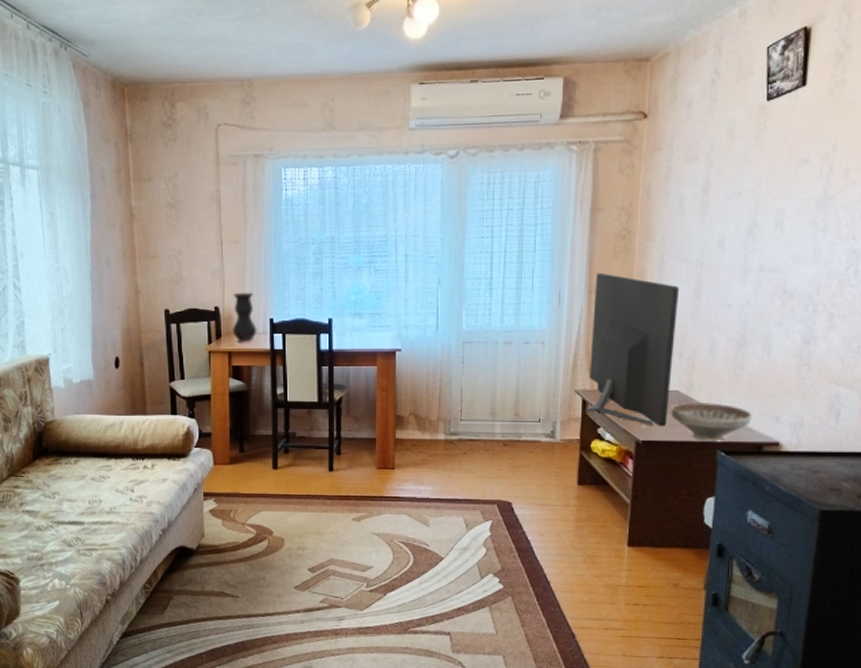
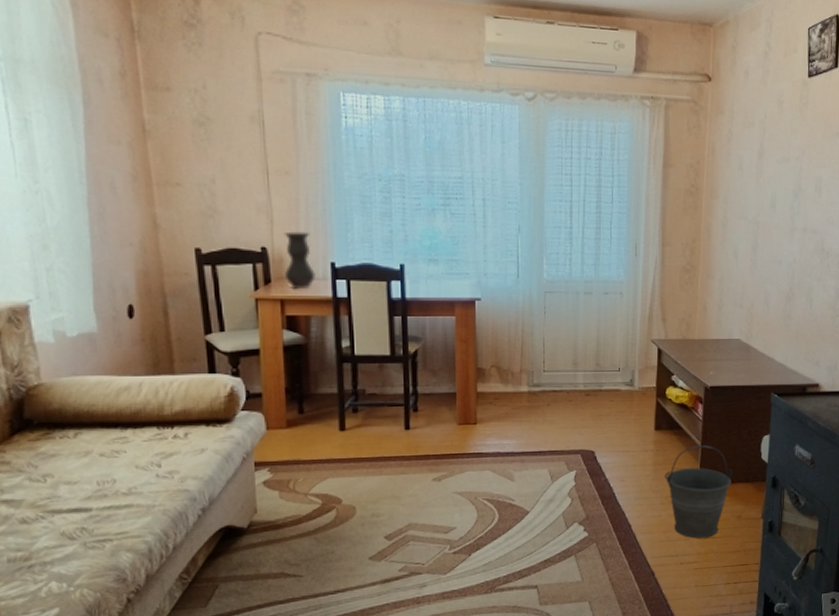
television set: present [586,272,680,427] -> none [661,226,740,373]
bucket: none [588,504,669,604] -> present [664,445,733,539]
decorative bowl: present [670,403,752,441] -> none [733,350,798,385]

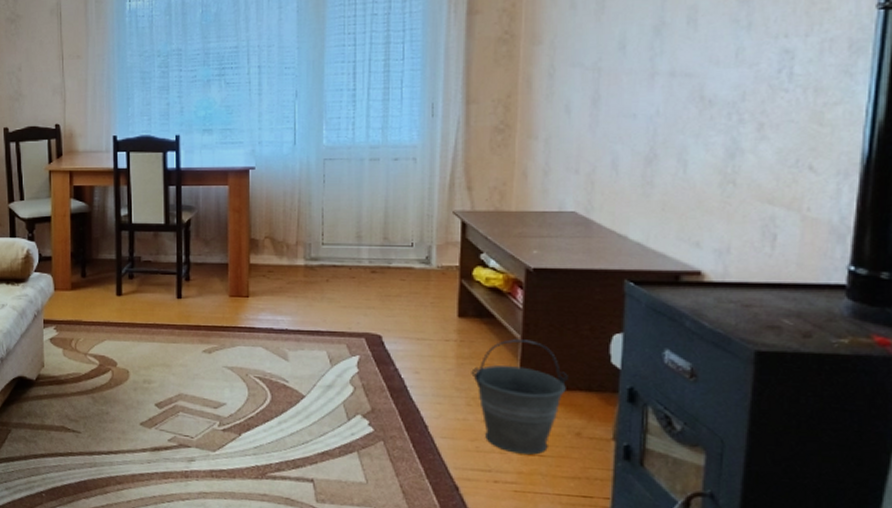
vase: present [283,231,316,288] -> none [74,108,100,161]

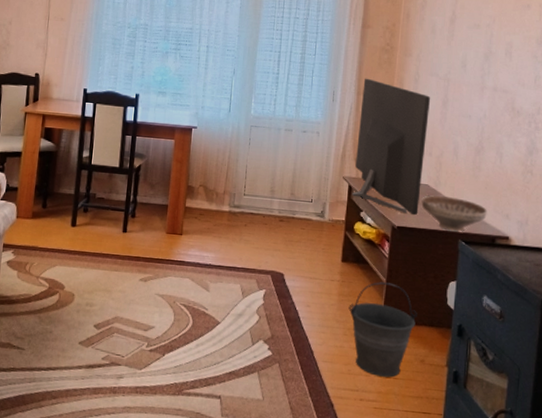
television set: none [466,81,574,253] -> present [351,78,431,216]
decorative bowl: none [567,225,666,270] -> present [421,195,487,232]

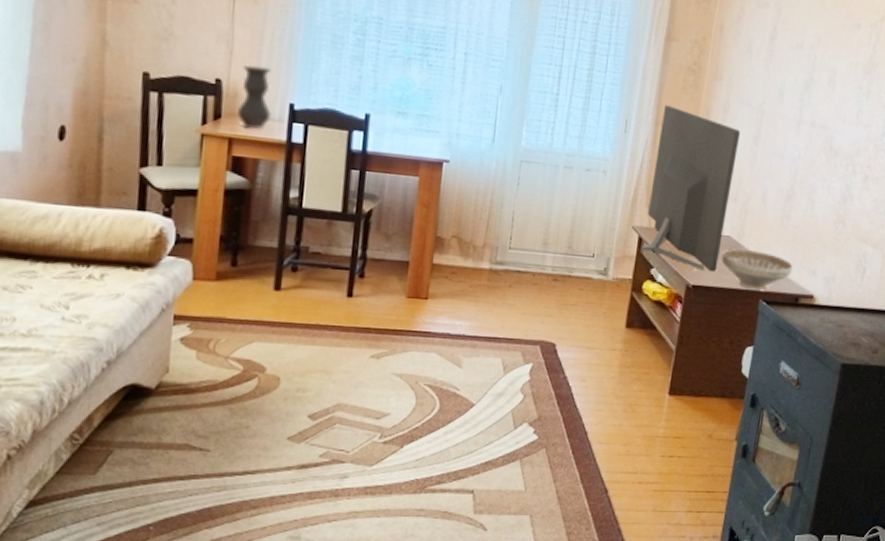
vase: none [49,63,72,108] -> present [237,65,272,129]
bucket: present [348,282,417,378] -> none [630,350,708,456]

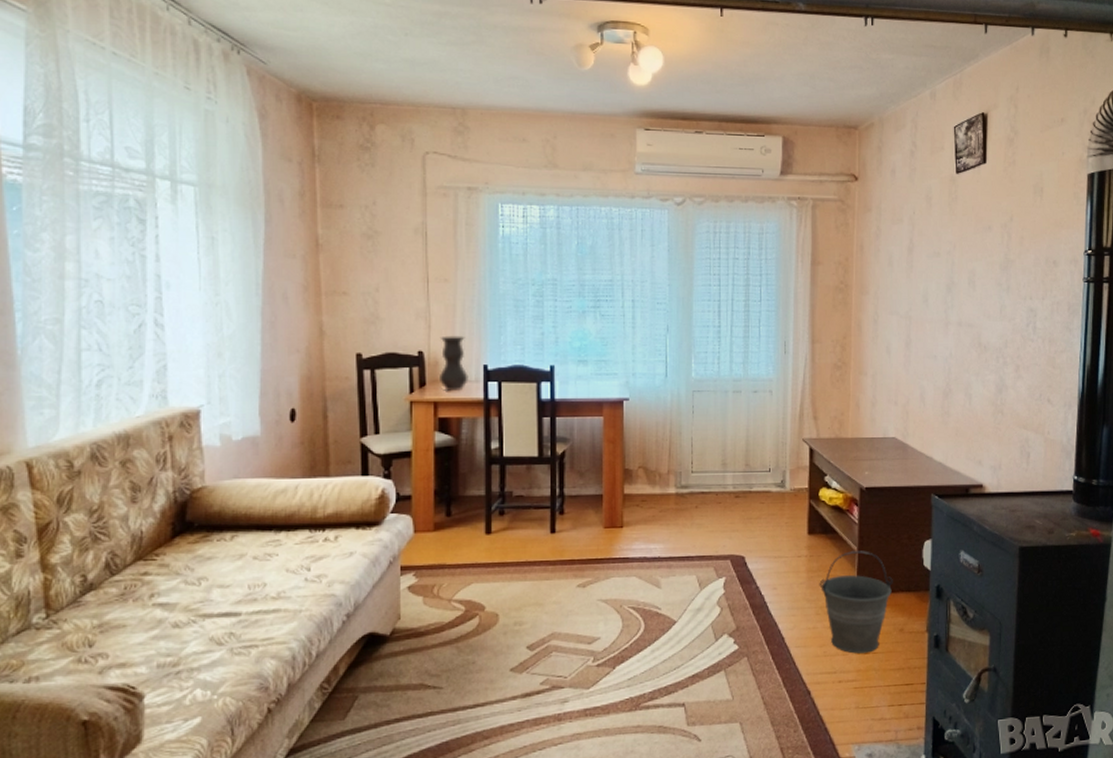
bucket: none [630,350,708,456] -> present [819,551,893,654]
television set: present [641,104,741,273] -> none [813,323,893,474]
decorative bowl: present [721,249,793,291] -> none [890,448,959,486]

